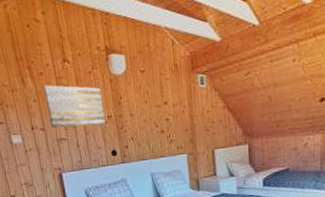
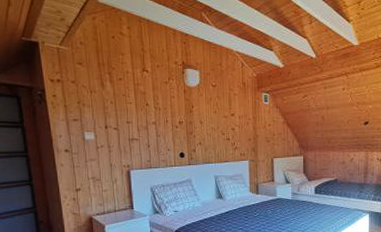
wall art: present [43,85,106,128] -> none [121,89,176,130]

